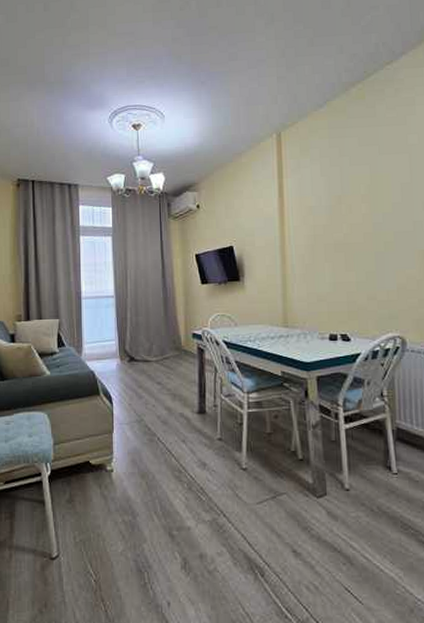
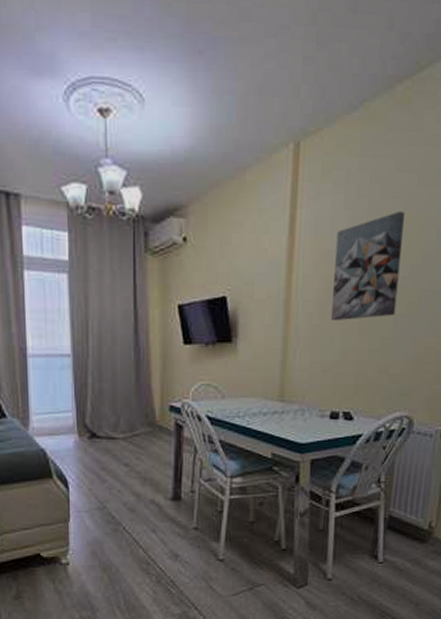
wall art: none [318,173,376,259] -> present [331,211,404,320]

